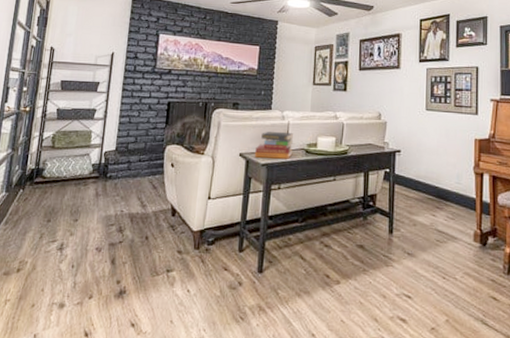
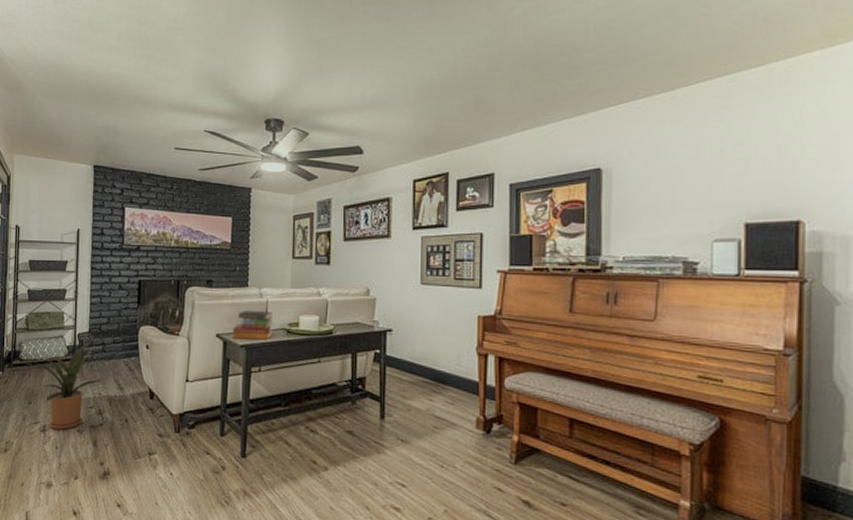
house plant: none [47,161,123,248] -> present [25,343,100,430]

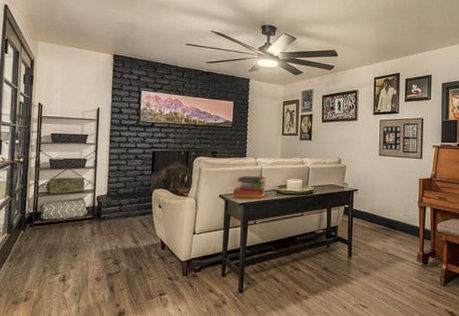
house plant: present [25,343,100,430] -> none [46,204,117,279]

